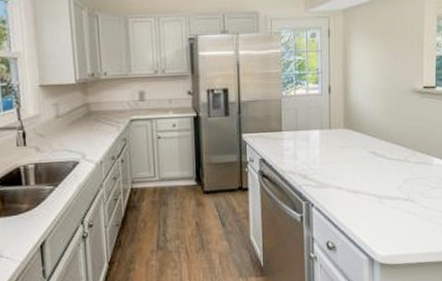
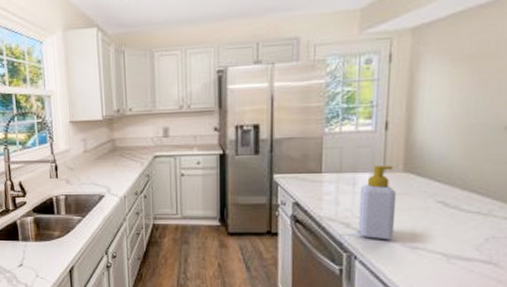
soap bottle: none [312,122,341,188] -> present [358,164,397,240]

